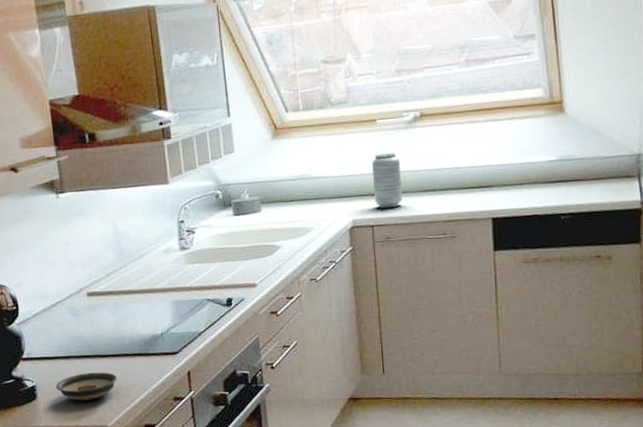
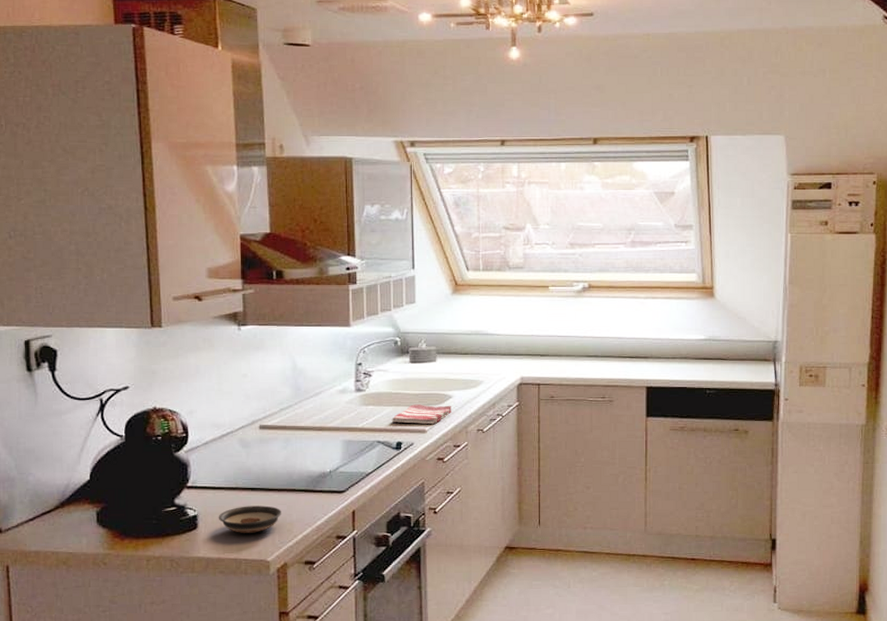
dish towel: none [219,256,282,279] -> present [391,404,452,425]
vase: present [372,152,402,209] -> none [542,317,567,370]

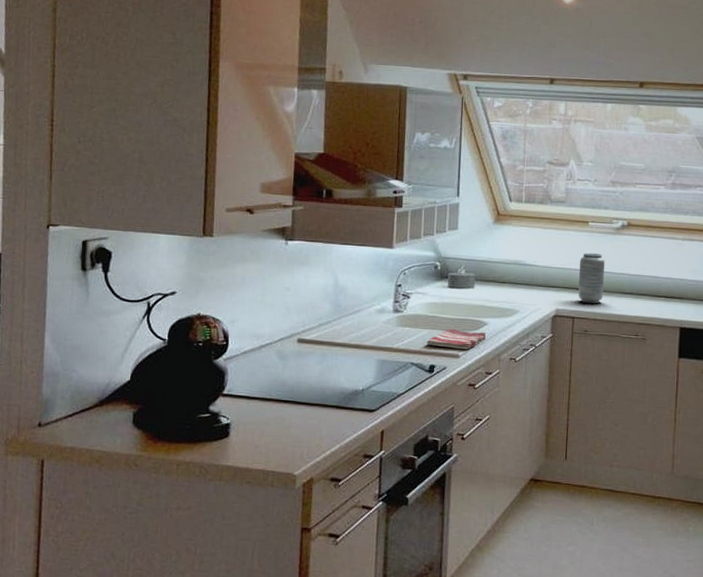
saucer: present [218,505,282,533] -> none [250,417,313,446]
vase: none [542,317,567,370] -> present [578,252,605,304]

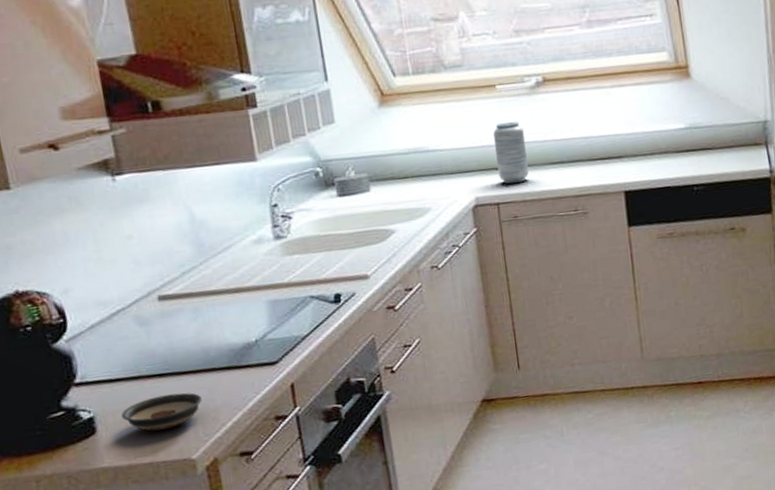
saucer: none [250,417,313,446] -> present [121,392,203,431]
dish towel: present [426,329,487,350] -> none [324,242,398,271]

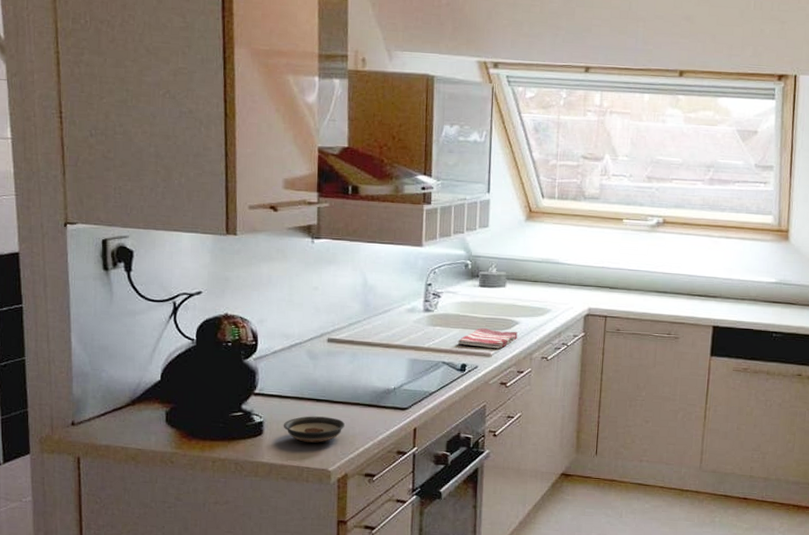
dish towel: none [324,242,398,271] -> present [457,328,518,350]
vase: present [493,121,529,184] -> none [611,250,639,303]

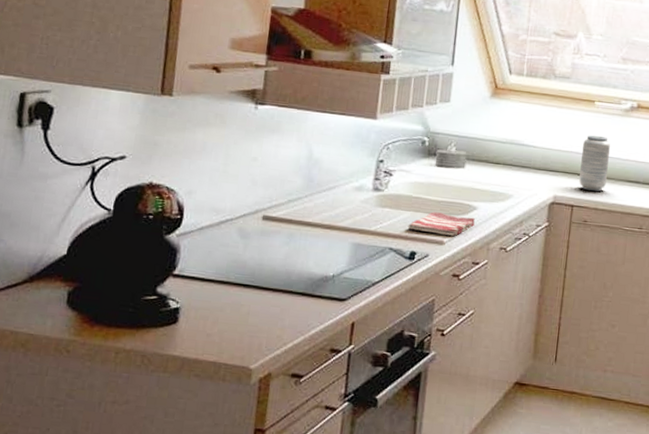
saucer: present [283,416,346,443] -> none [202,303,274,335]
vase: none [611,250,639,303] -> present [579,135,610,192]

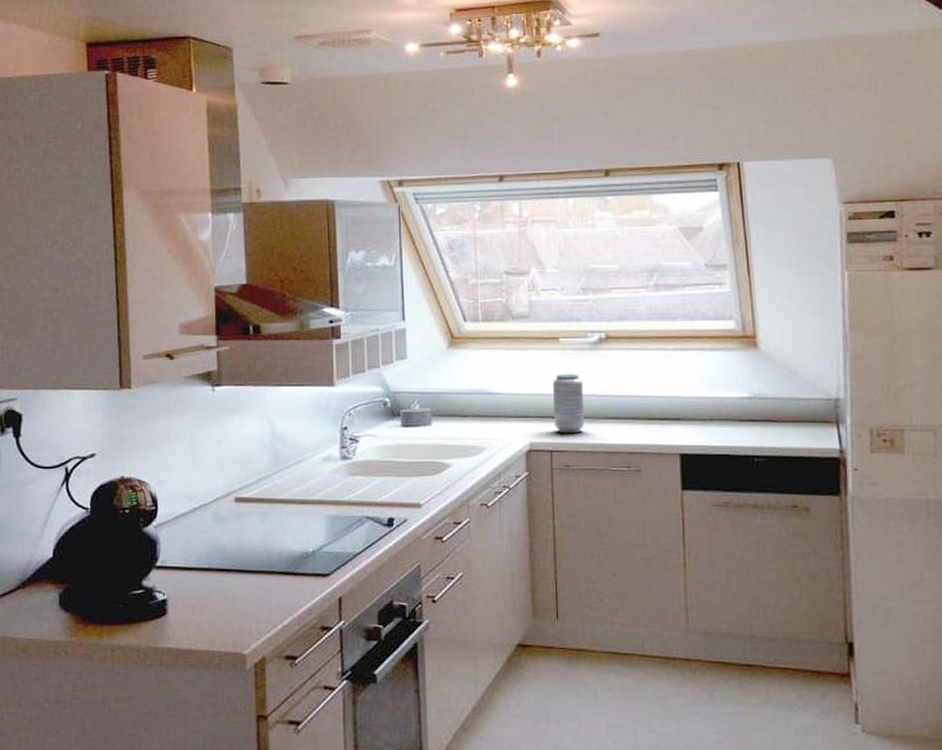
dish towel: present [407,212,476,237] -> none [381,474,451,498]

